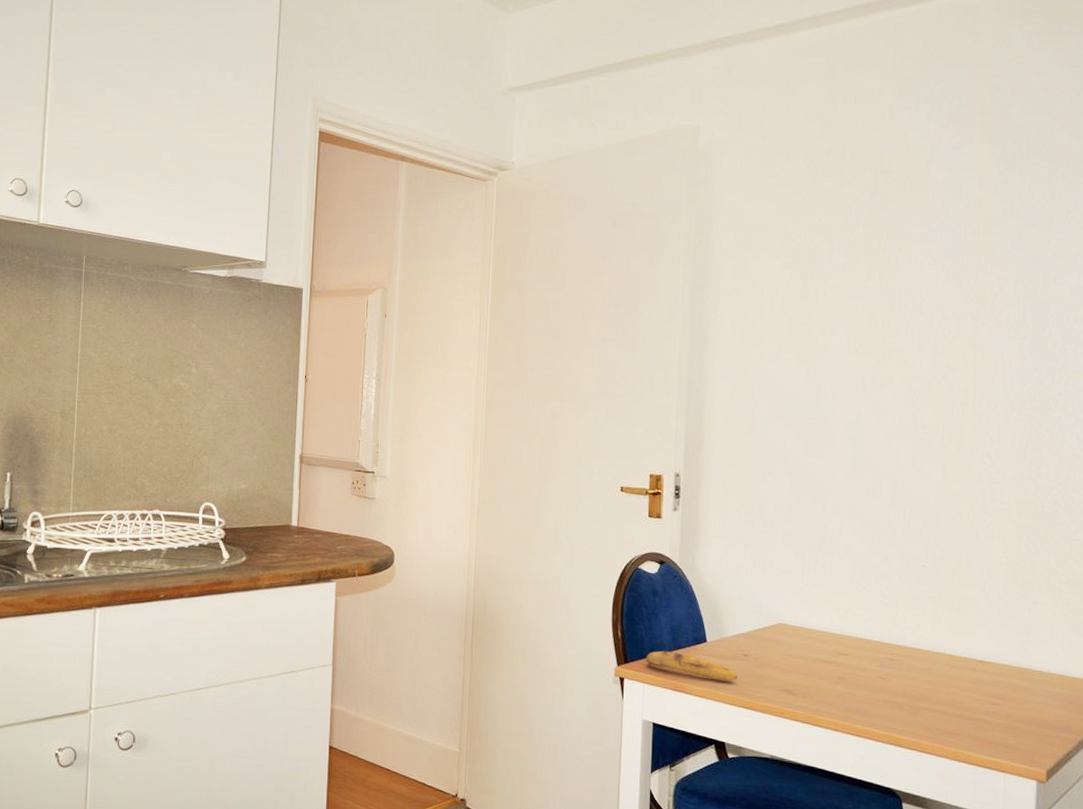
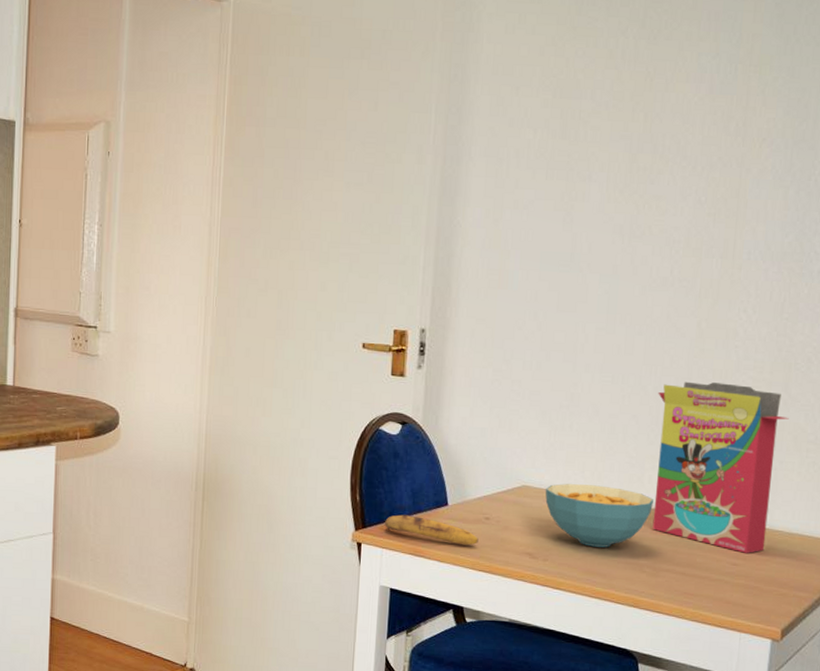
cereal bowl: none [801,622,910,685] -> present [545,484,655,548]
cereal box: none [907,523,1040,693] -> present [652,381,789,553]

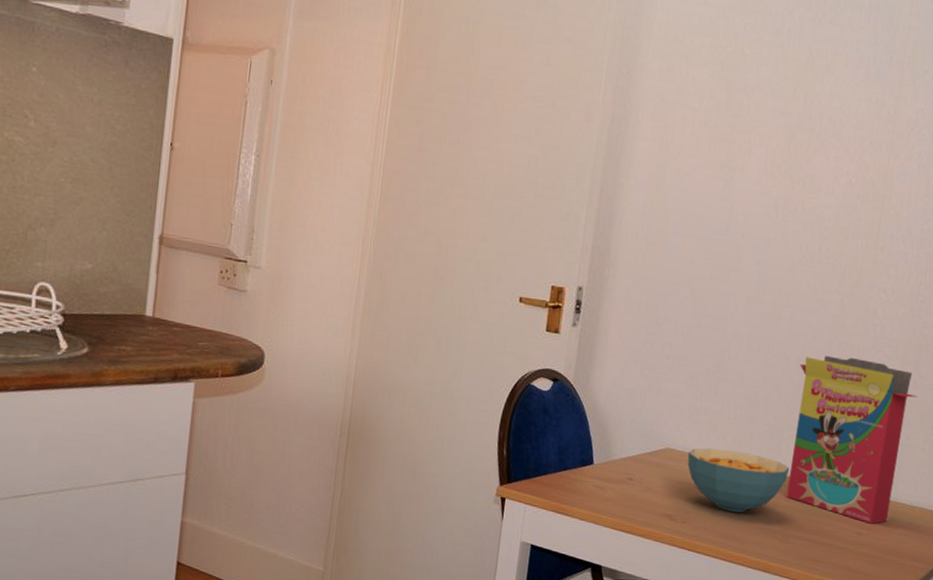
banana: present [385,514,479,546] -> none [530,471,621,505]

